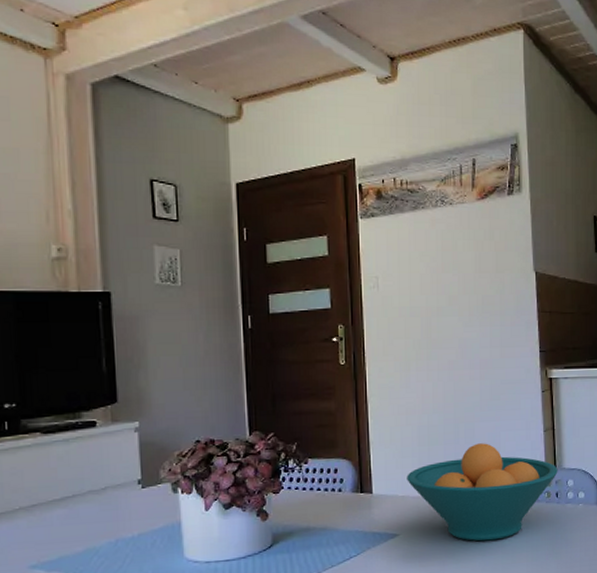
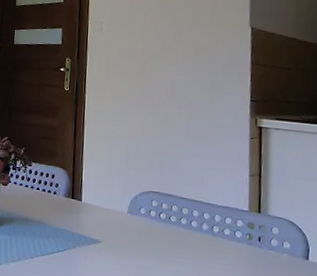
fruit bowl: present [407,443,558,542] -> none [112,175,262,269]

